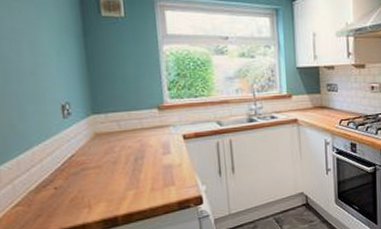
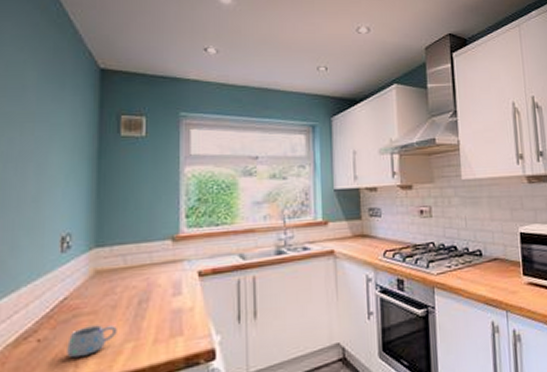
mug: none [80,177,120,202] -> present [67,325,117,358]

